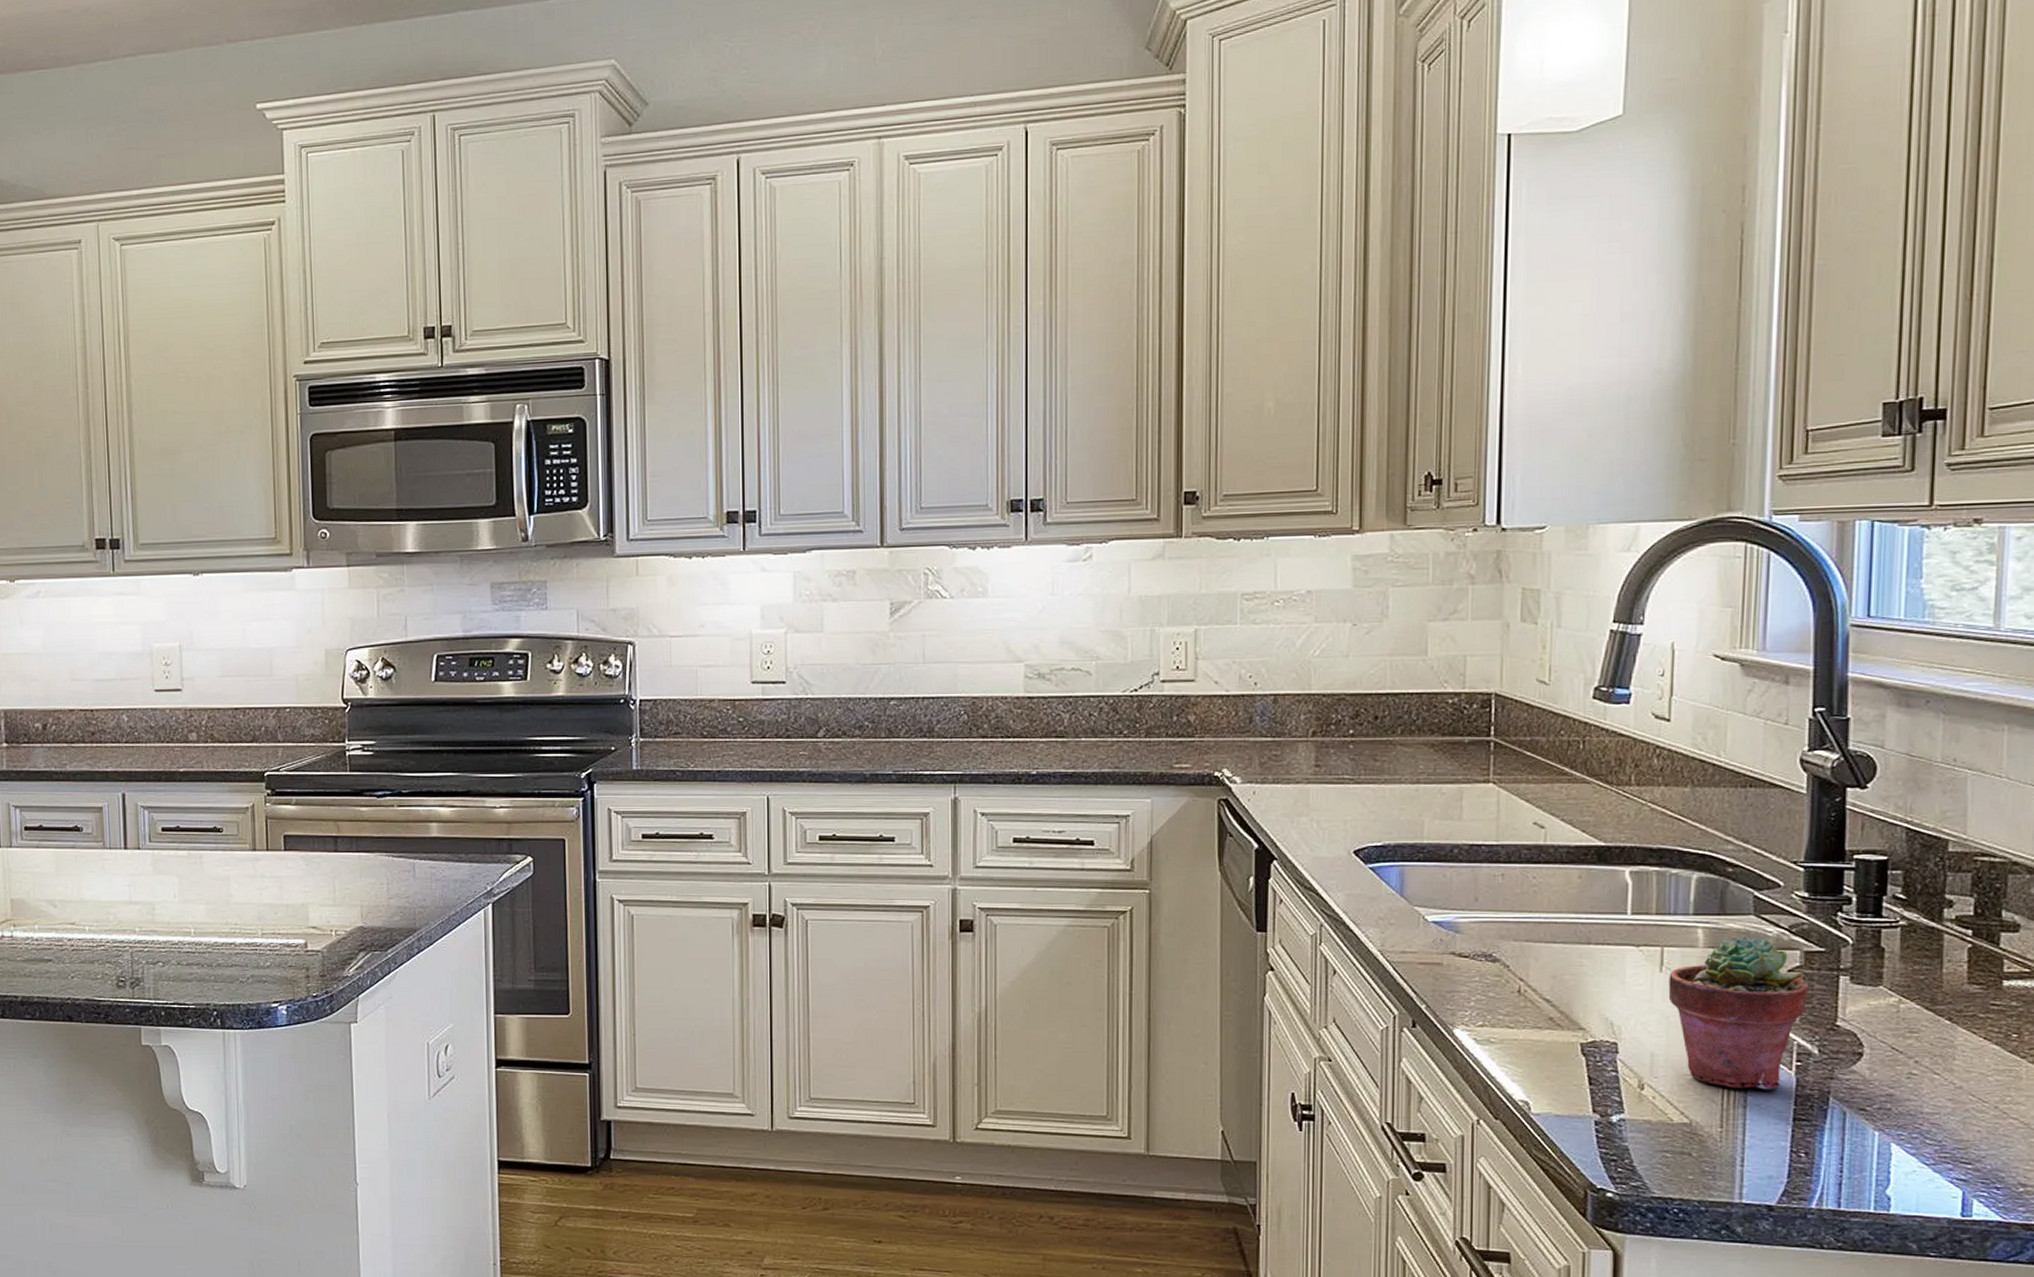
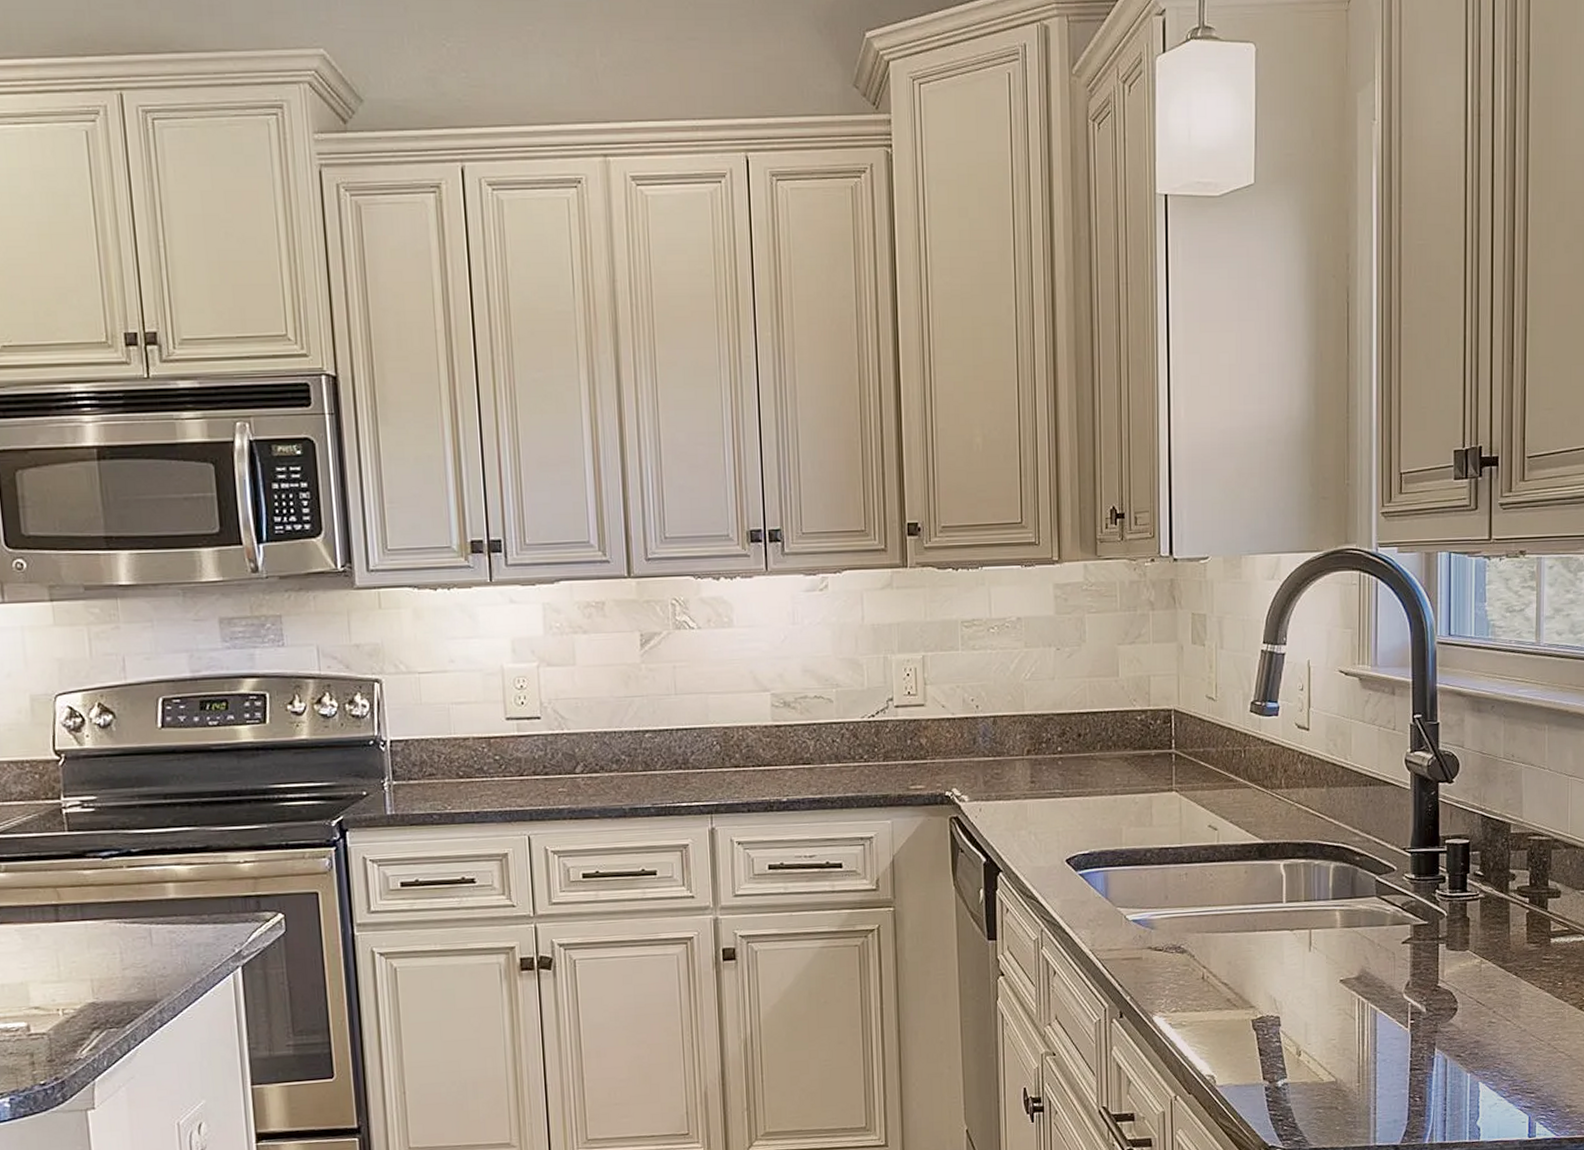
potted succulent: present [1668,935,1809,1090] -> none [1316,914,1417,1048]

